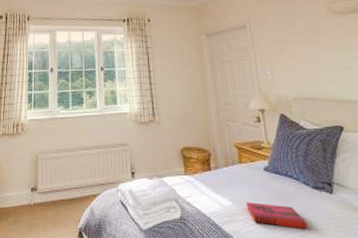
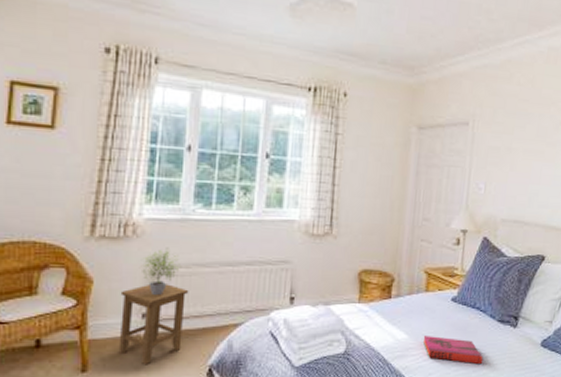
stool: none [17,165,60,228] -> present [118,284,189,366]
potted plant: none [29,139,53,175] -> present [142,247,180,296]

